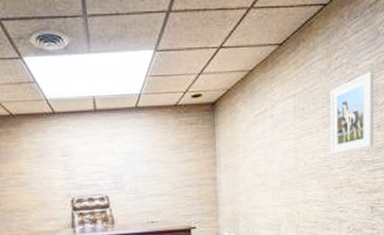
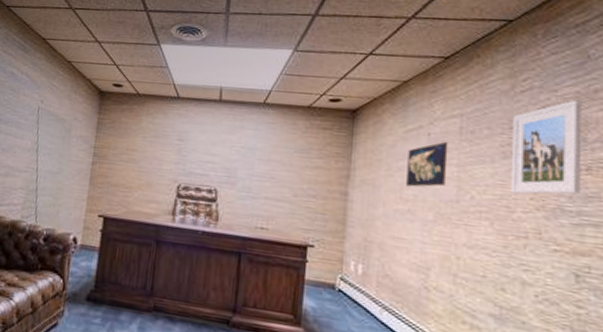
map: none [258,120,287,163] -> present [406,141,448,187]

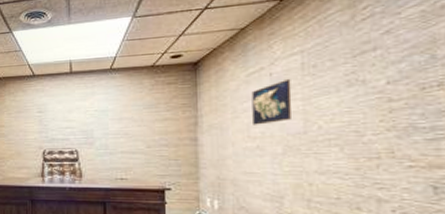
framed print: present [510,99,582,195] -> none [356,18,433,118]

